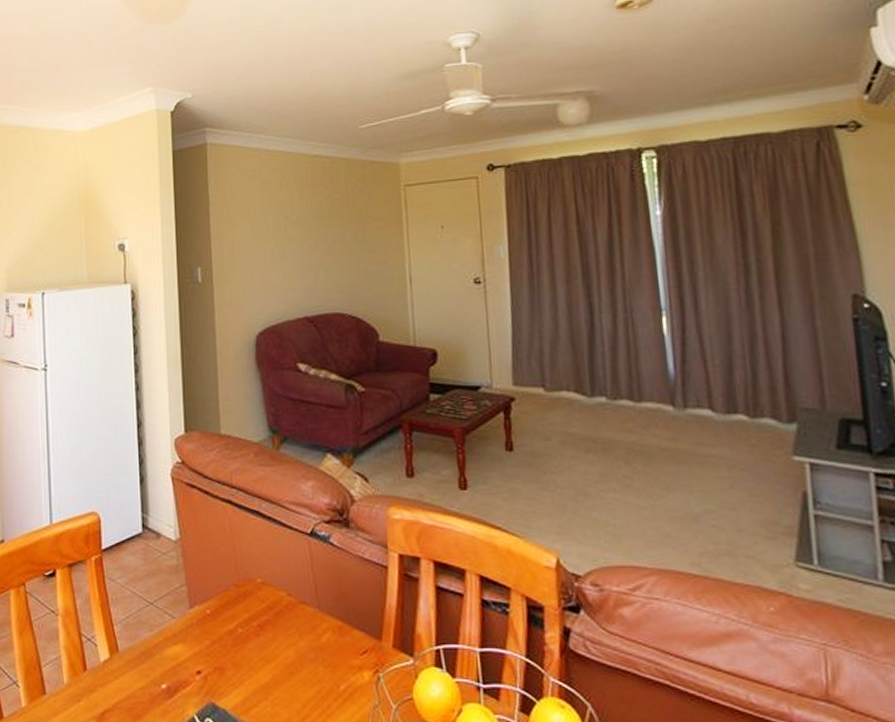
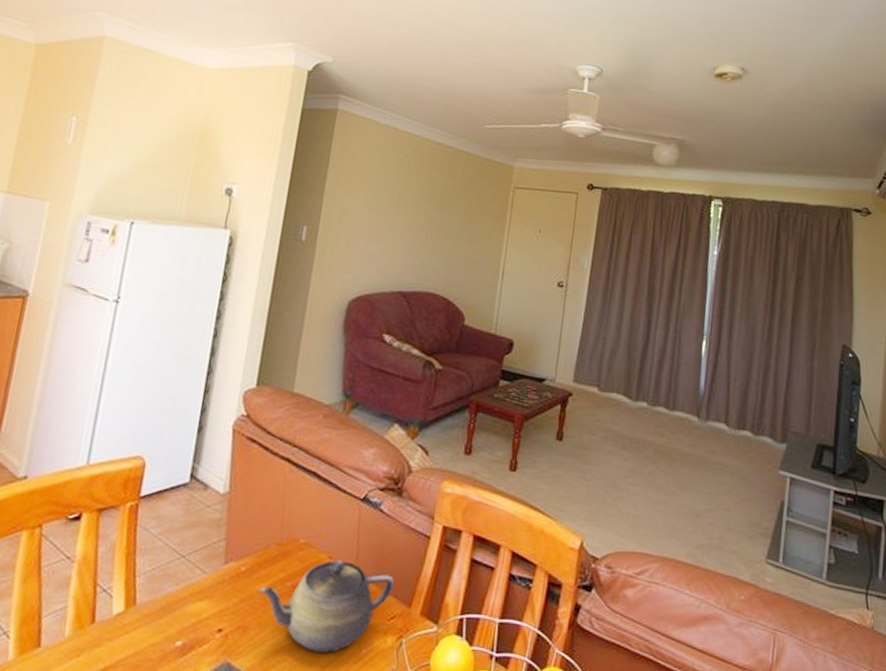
teapot: none [227,597,359,691] -> present [259,560,394,654]

